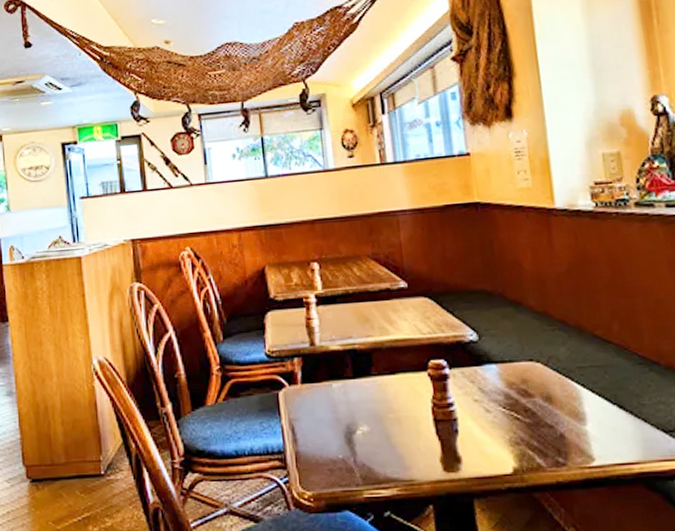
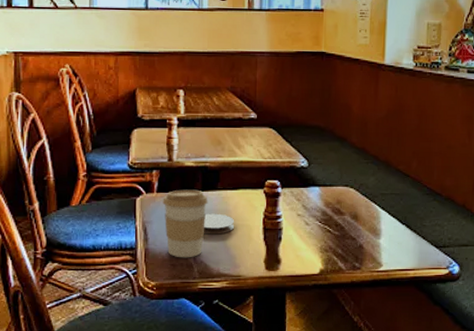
coffee cup: none [309,377,363,461] -> present [163,189,208,258]
coaster: none [360,404,399,431] -> present [203,213,235,235]

